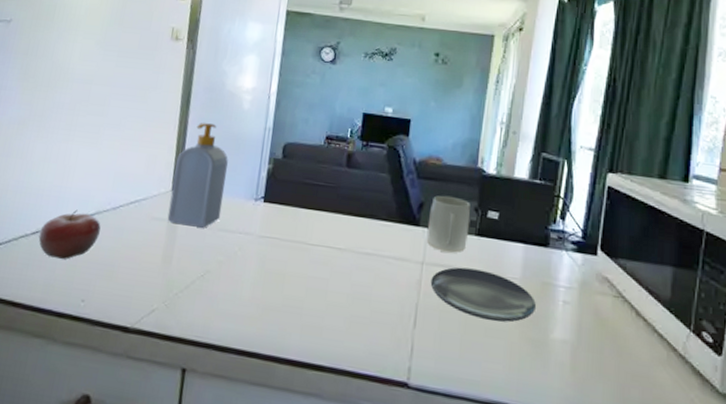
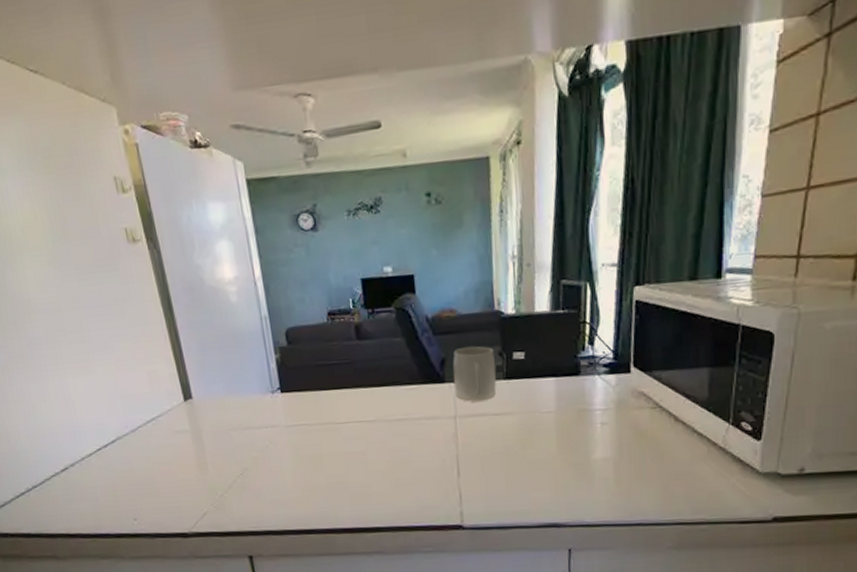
fruit: present [38,209,101,260] -> none [68,440,128,488]
soap bottle: present [167,122,228,228] -> none [178,325,242,433]
plate: present [430,267,536,323] -> none [466,411,574,456]

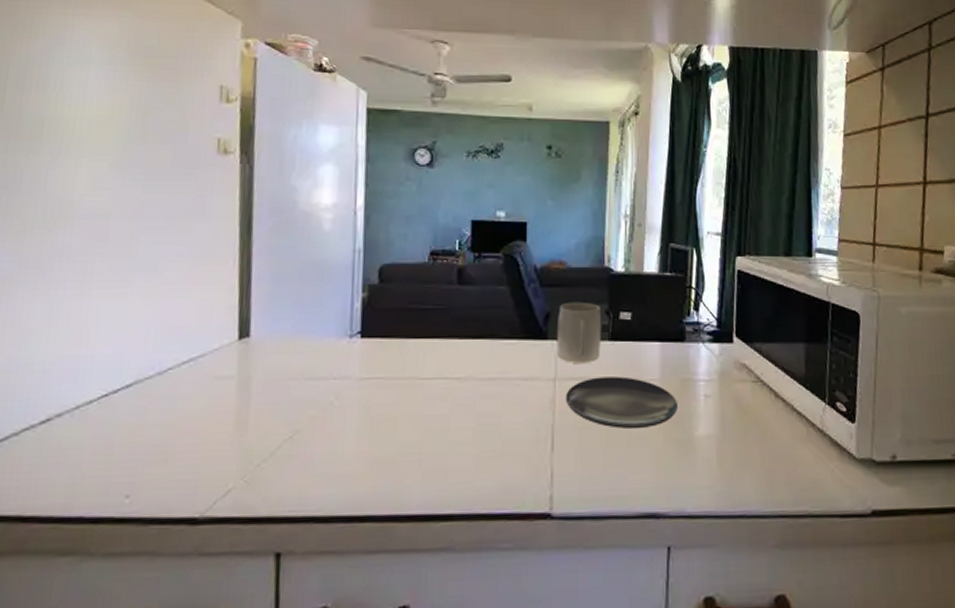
plate: none [466,411,574,456] -> present [565,376,677,428]

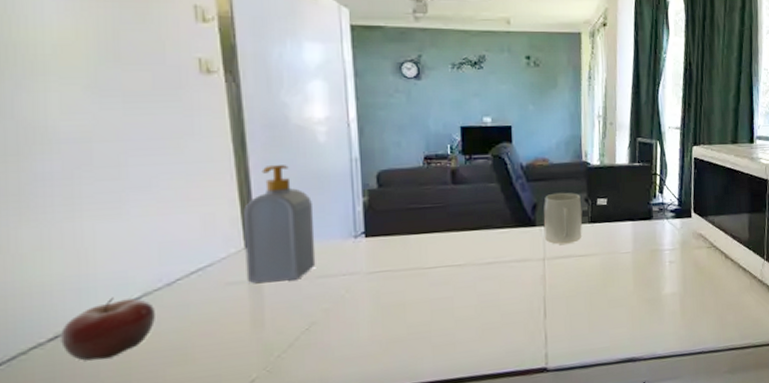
fruit: none [51,382,144,449] -> present [61,297,157,361]
soap bottle: none [236,251,310,381] -> present [244,164,316,284]
plate: present [565,376,677,428] -> none [554,252,648,295]

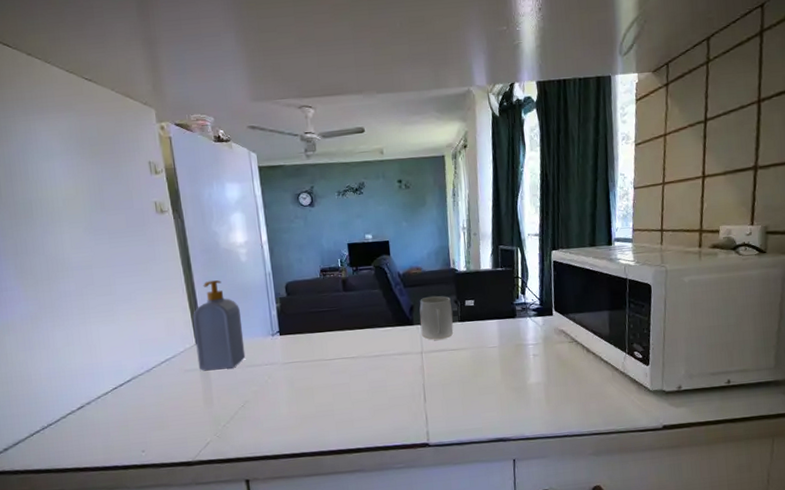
fruit: present [61,297,157,361] -> none [84,380,142,424]

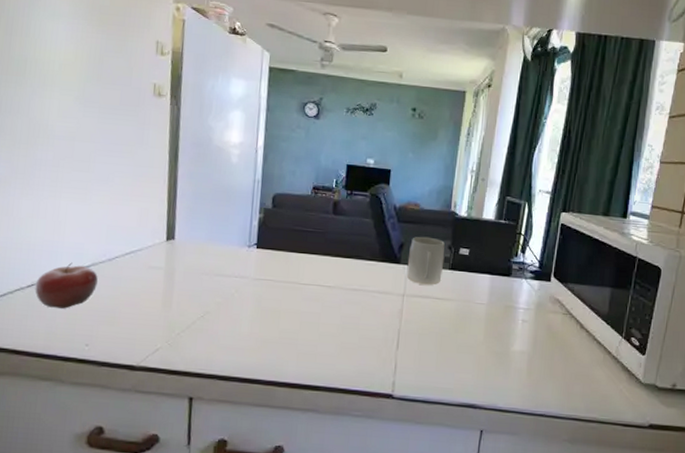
fruit: none [84,380,142,424] -> present [35,262,99,309]
soap bottle: present [193,280,246,371] -> none [164,176,220,274]

